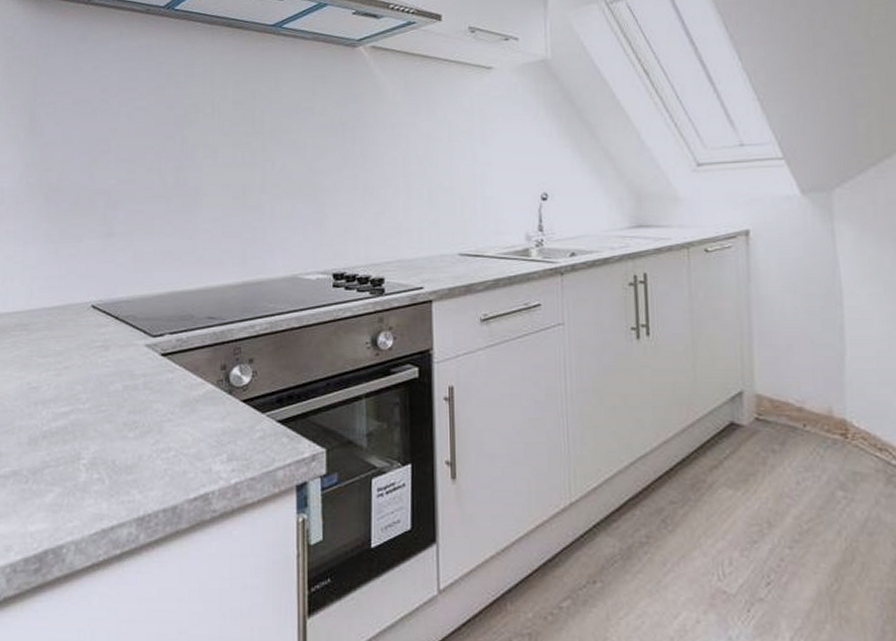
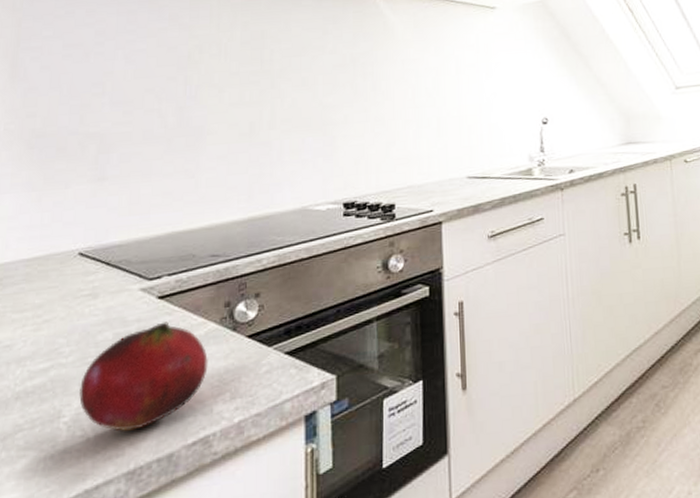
fruit: none [95,379,207,479] -> present [79,321,208,431]

